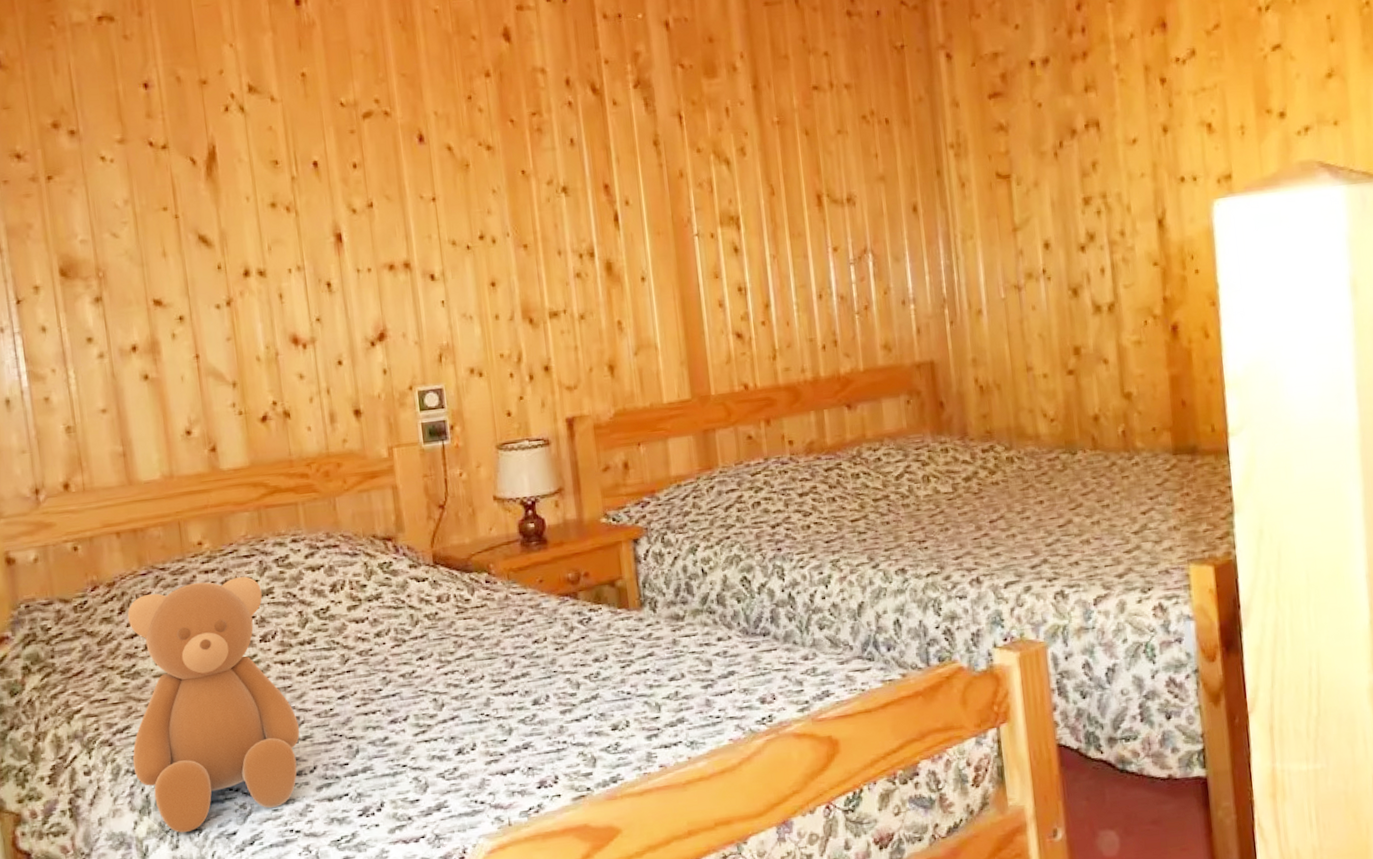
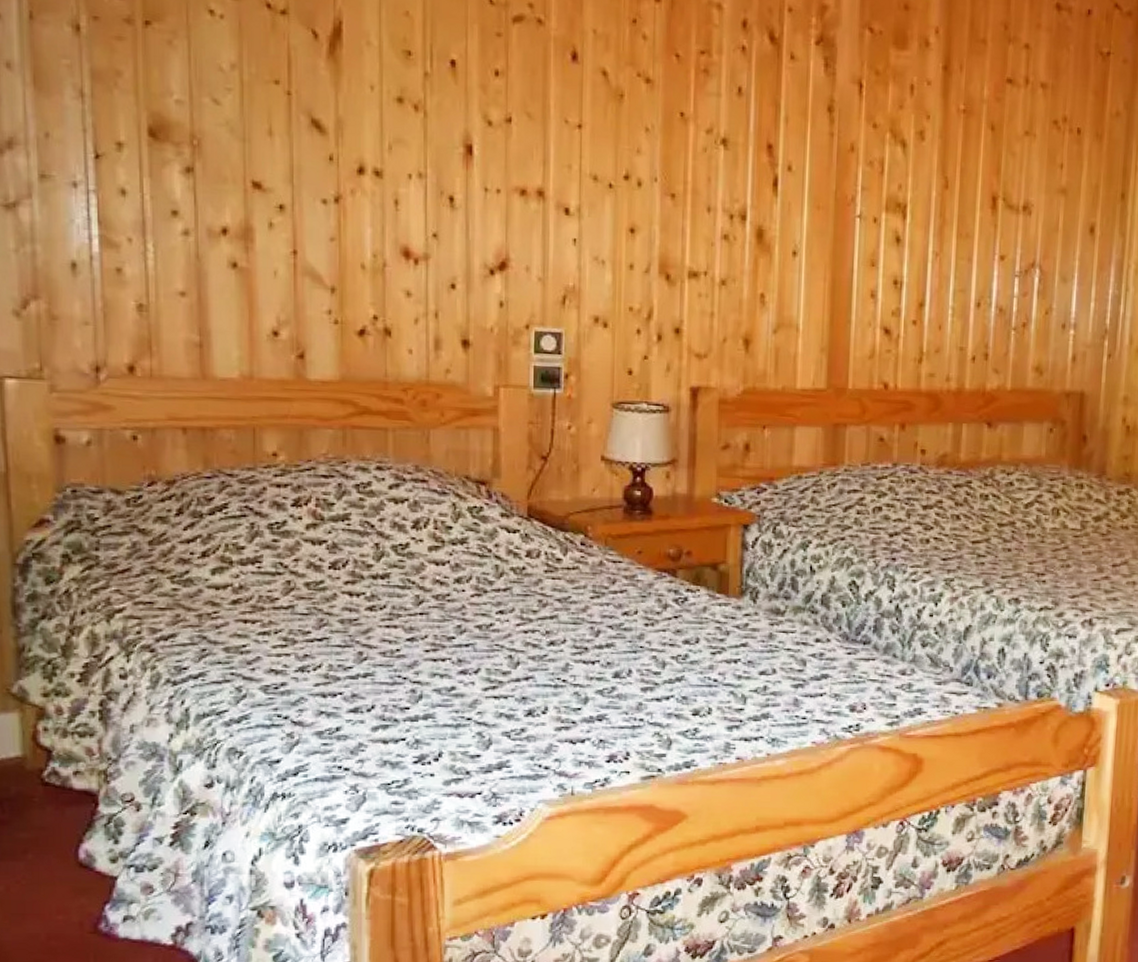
teddy bear: present [128,576,300,833] -> none [175,495,361,753]

